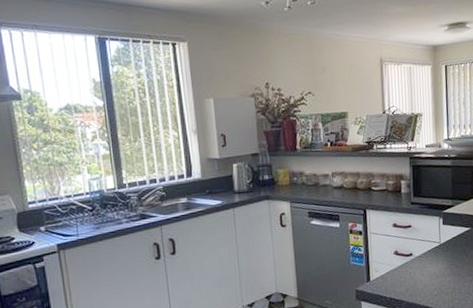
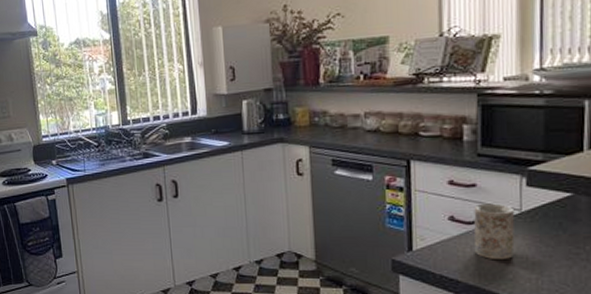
mug: none [410,239,437,281] -> present [473,203,515,259]

